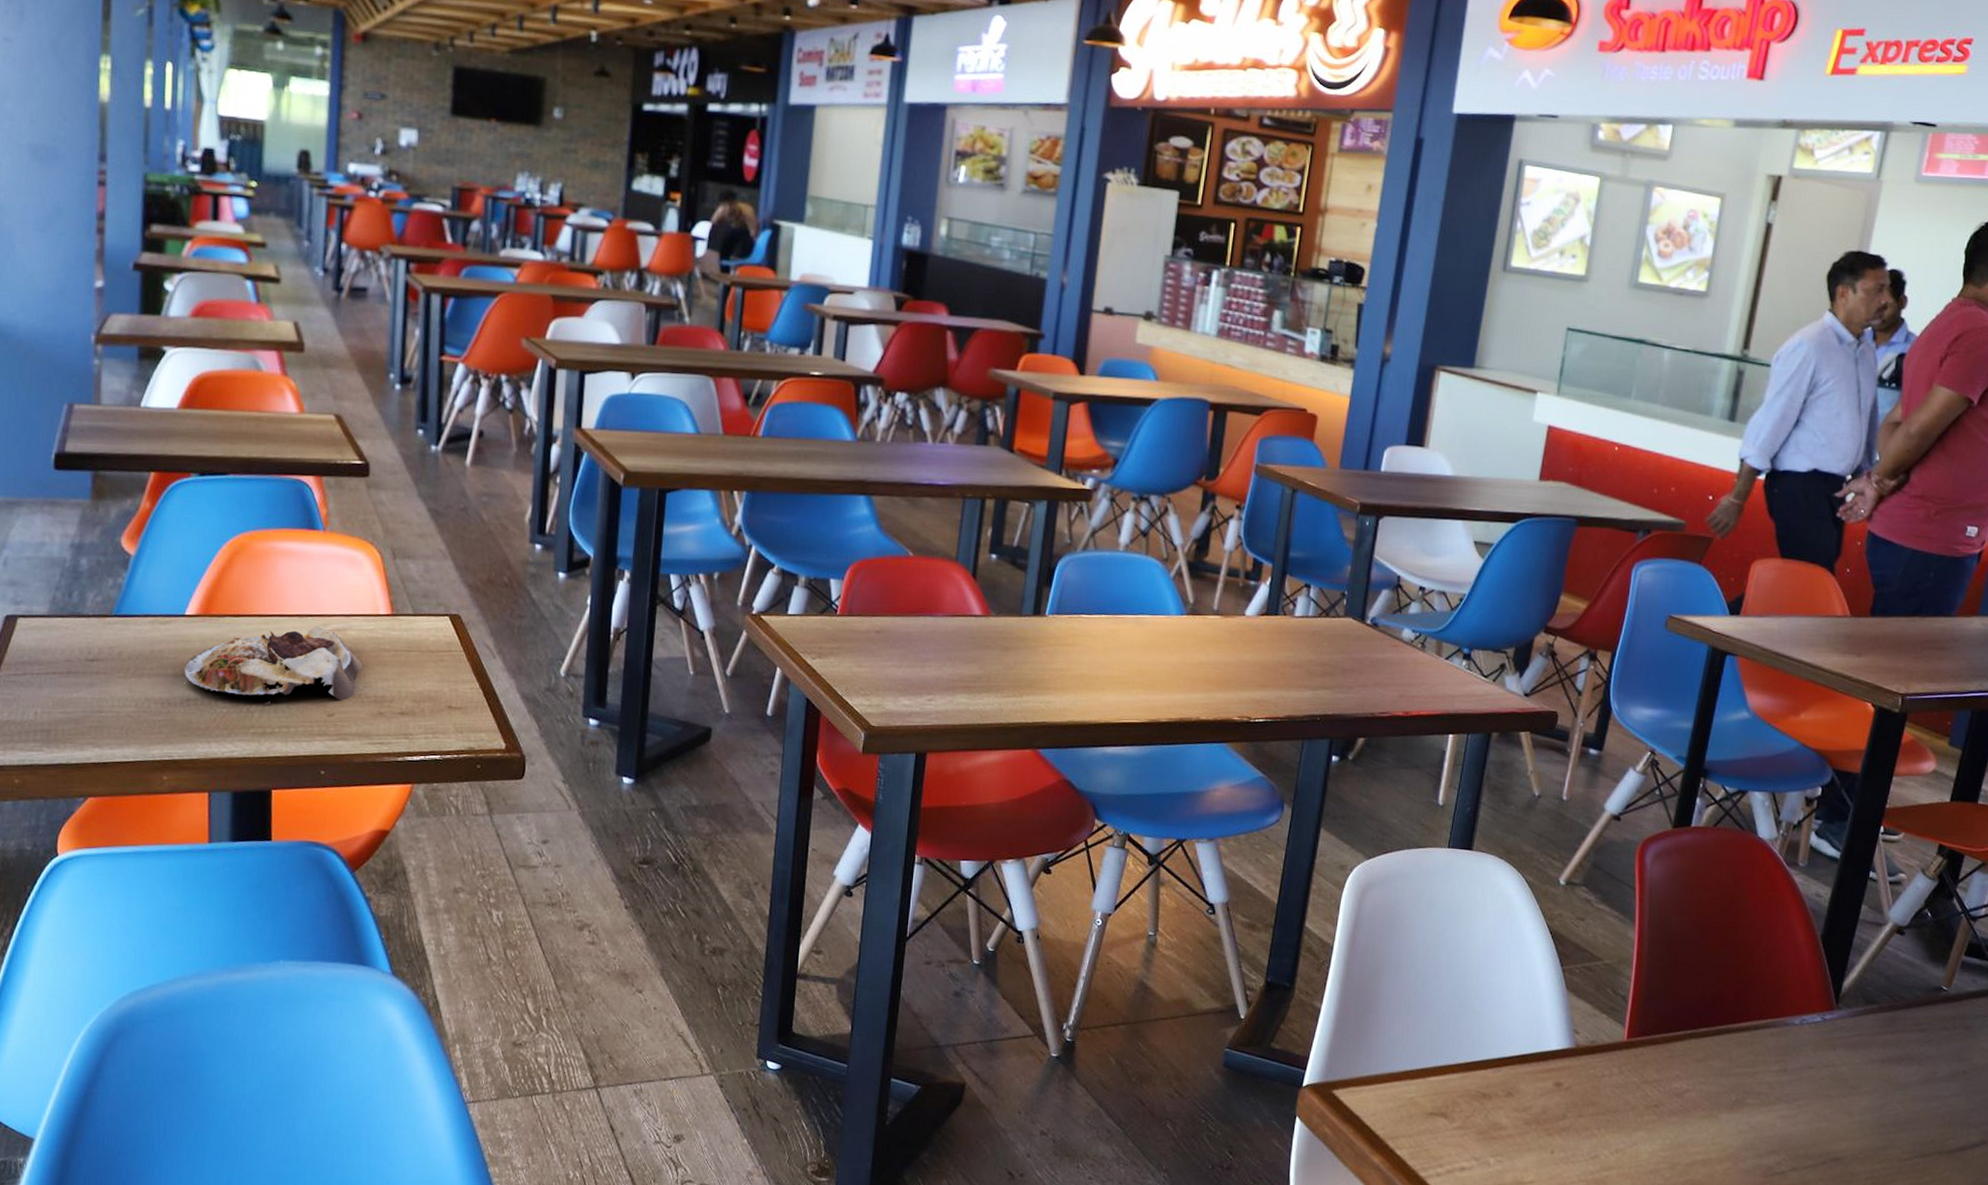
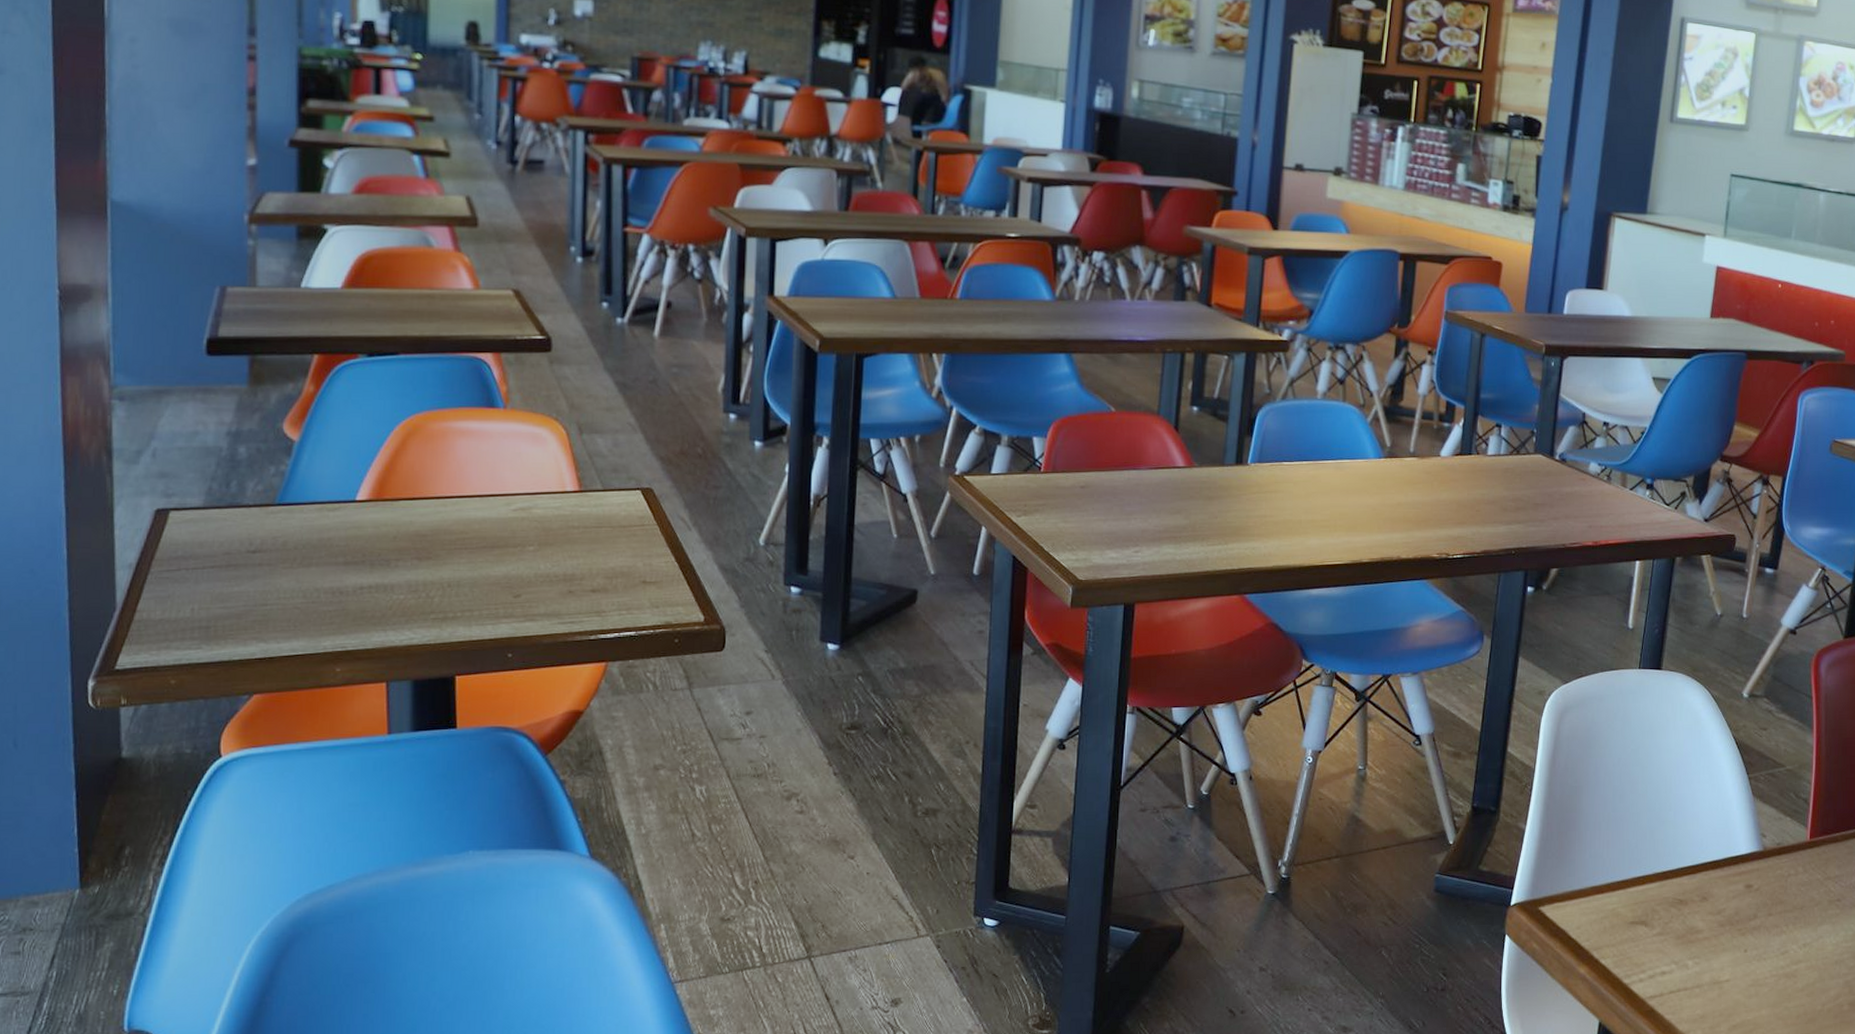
food plate: present [184,625,363,705] -> none [357,505,550,589]

